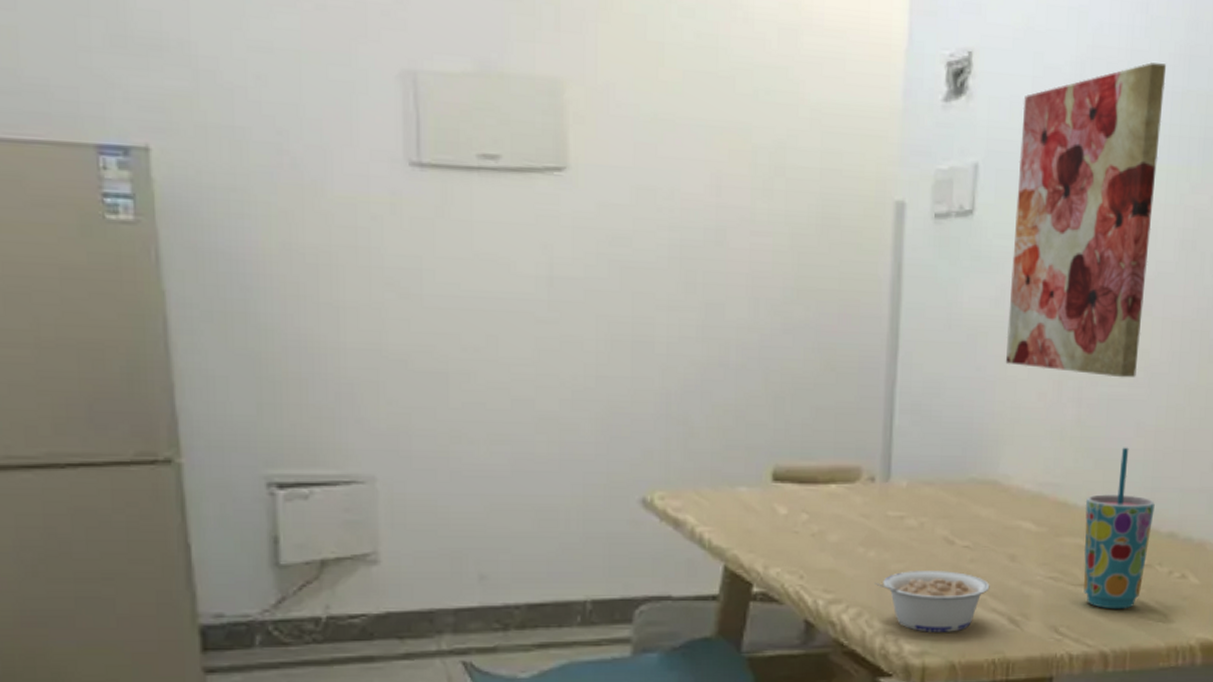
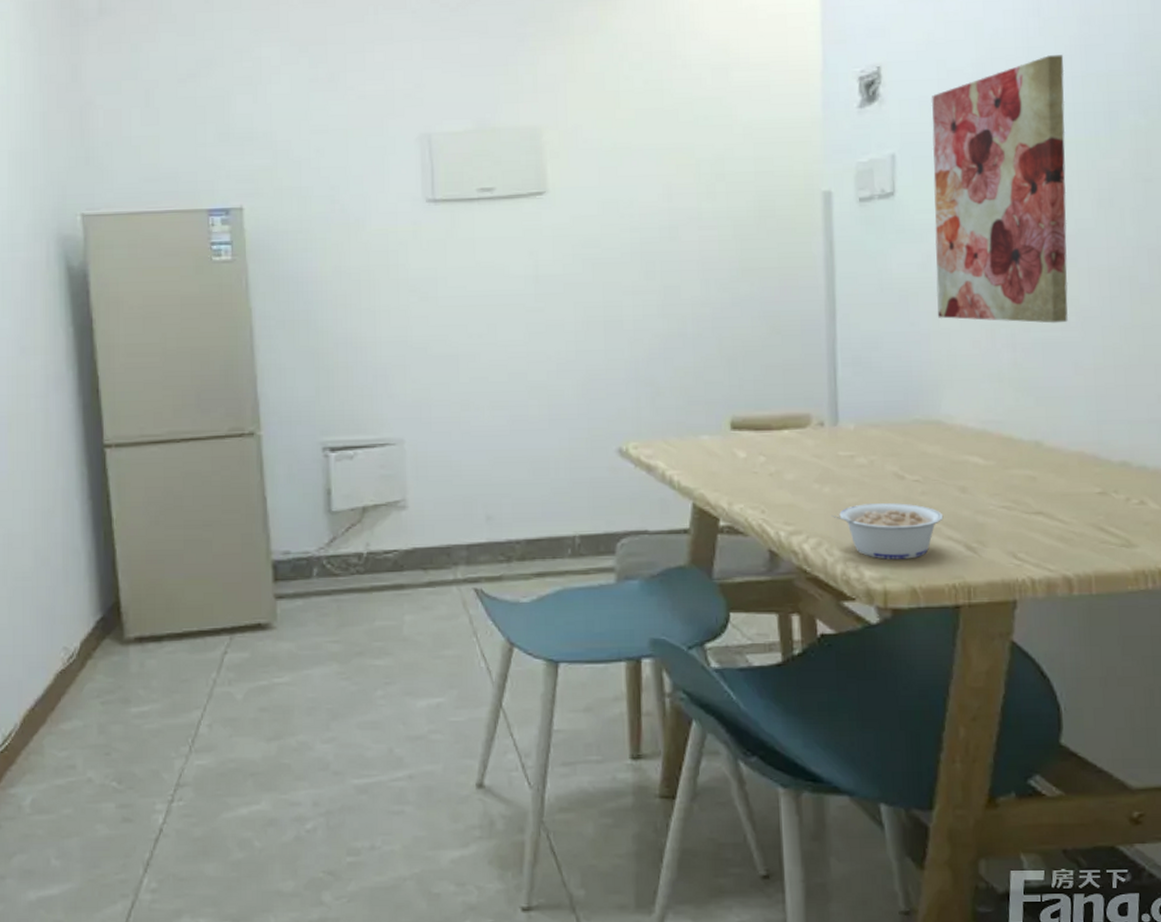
cup: present [1084,447,1155,610] -> none [1030,385,1103,536]

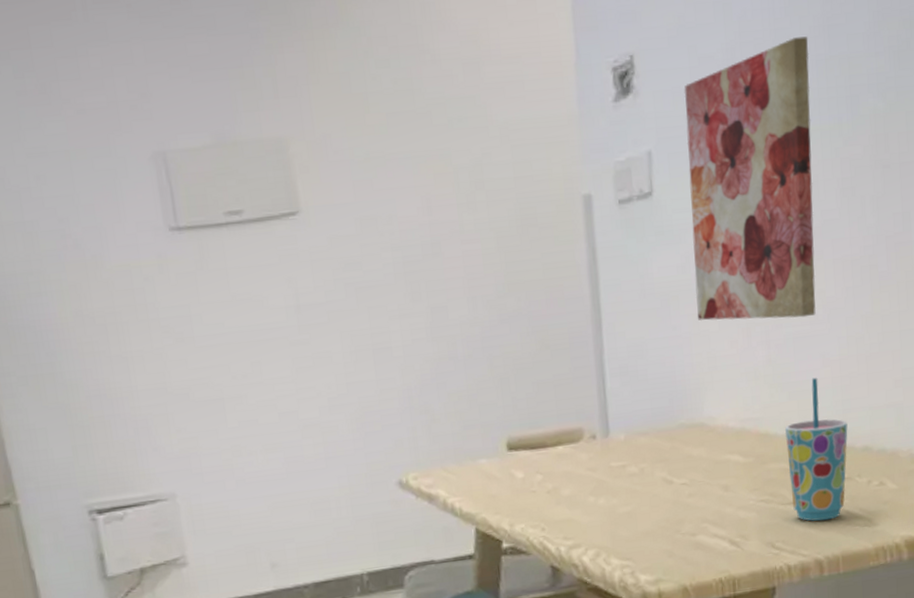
legume: present [831,503,944,560] -> none [607,507,709,563]
cup: none [1030,385,1103,536] -> present [784,377,848,521]

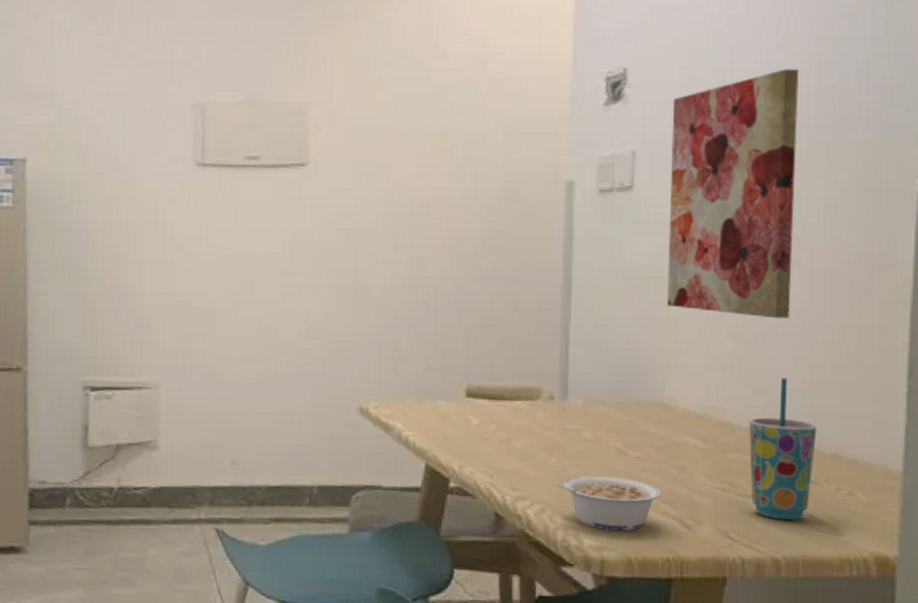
legume: none [607,507,709,563] -> present [556,476,662,531]

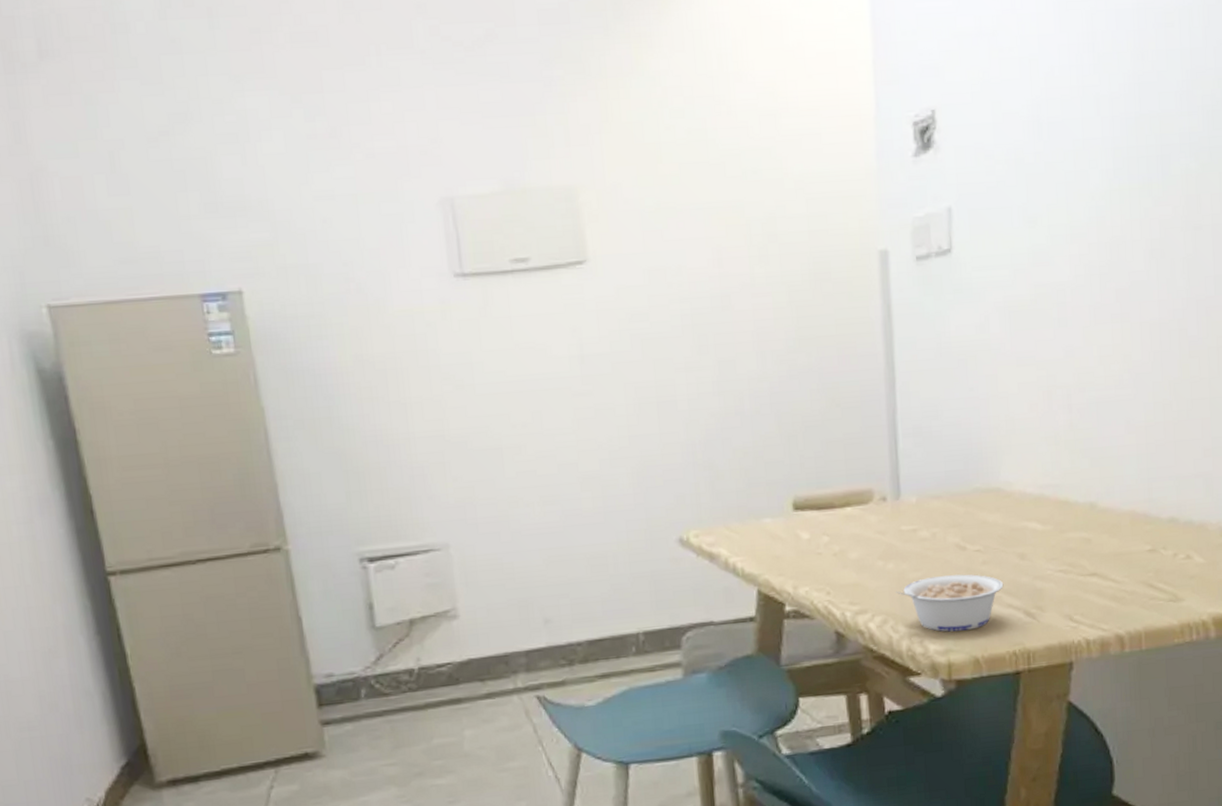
wall art: present [666,69,799,319] -> none [986,94,1121,382]
cup: present [748,377,817,521] -> none [1085,444,1153,595]

